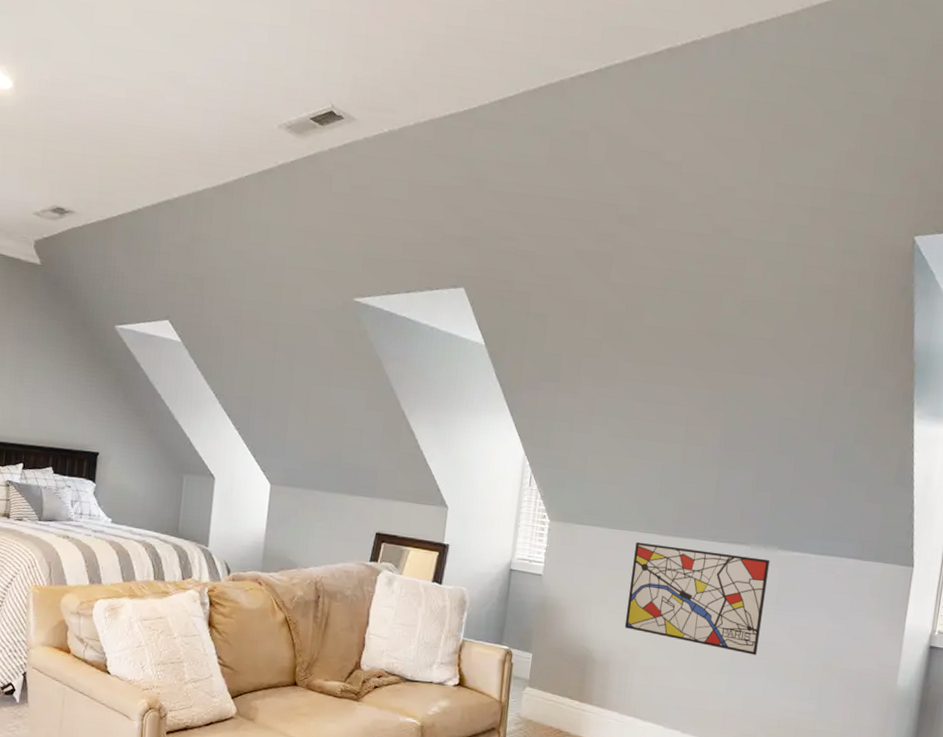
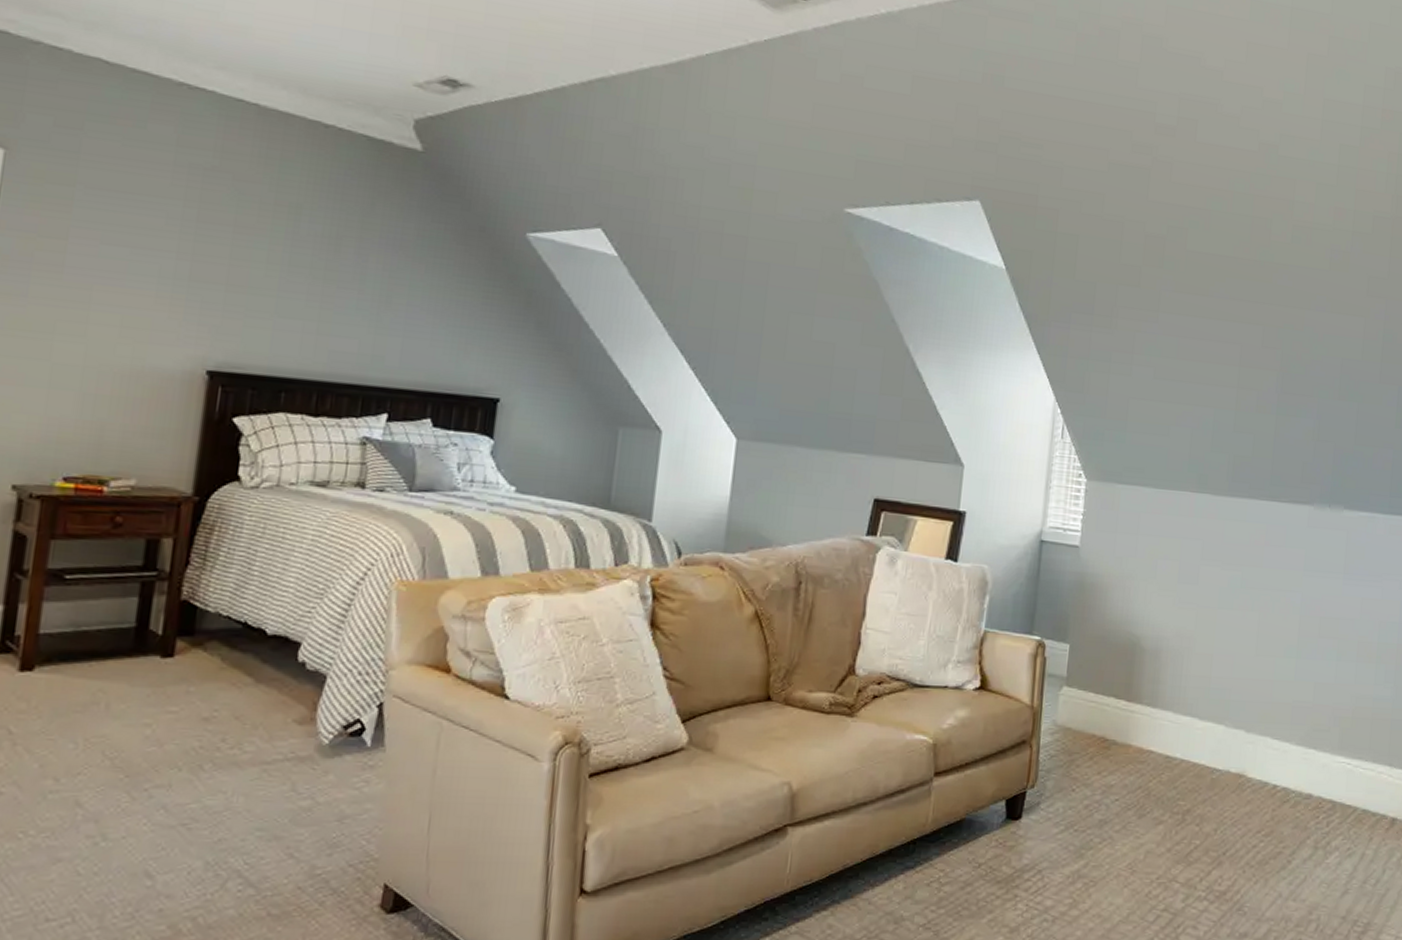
wall art: present [624,541,771,656] -> none [1177,503,1336,635]

